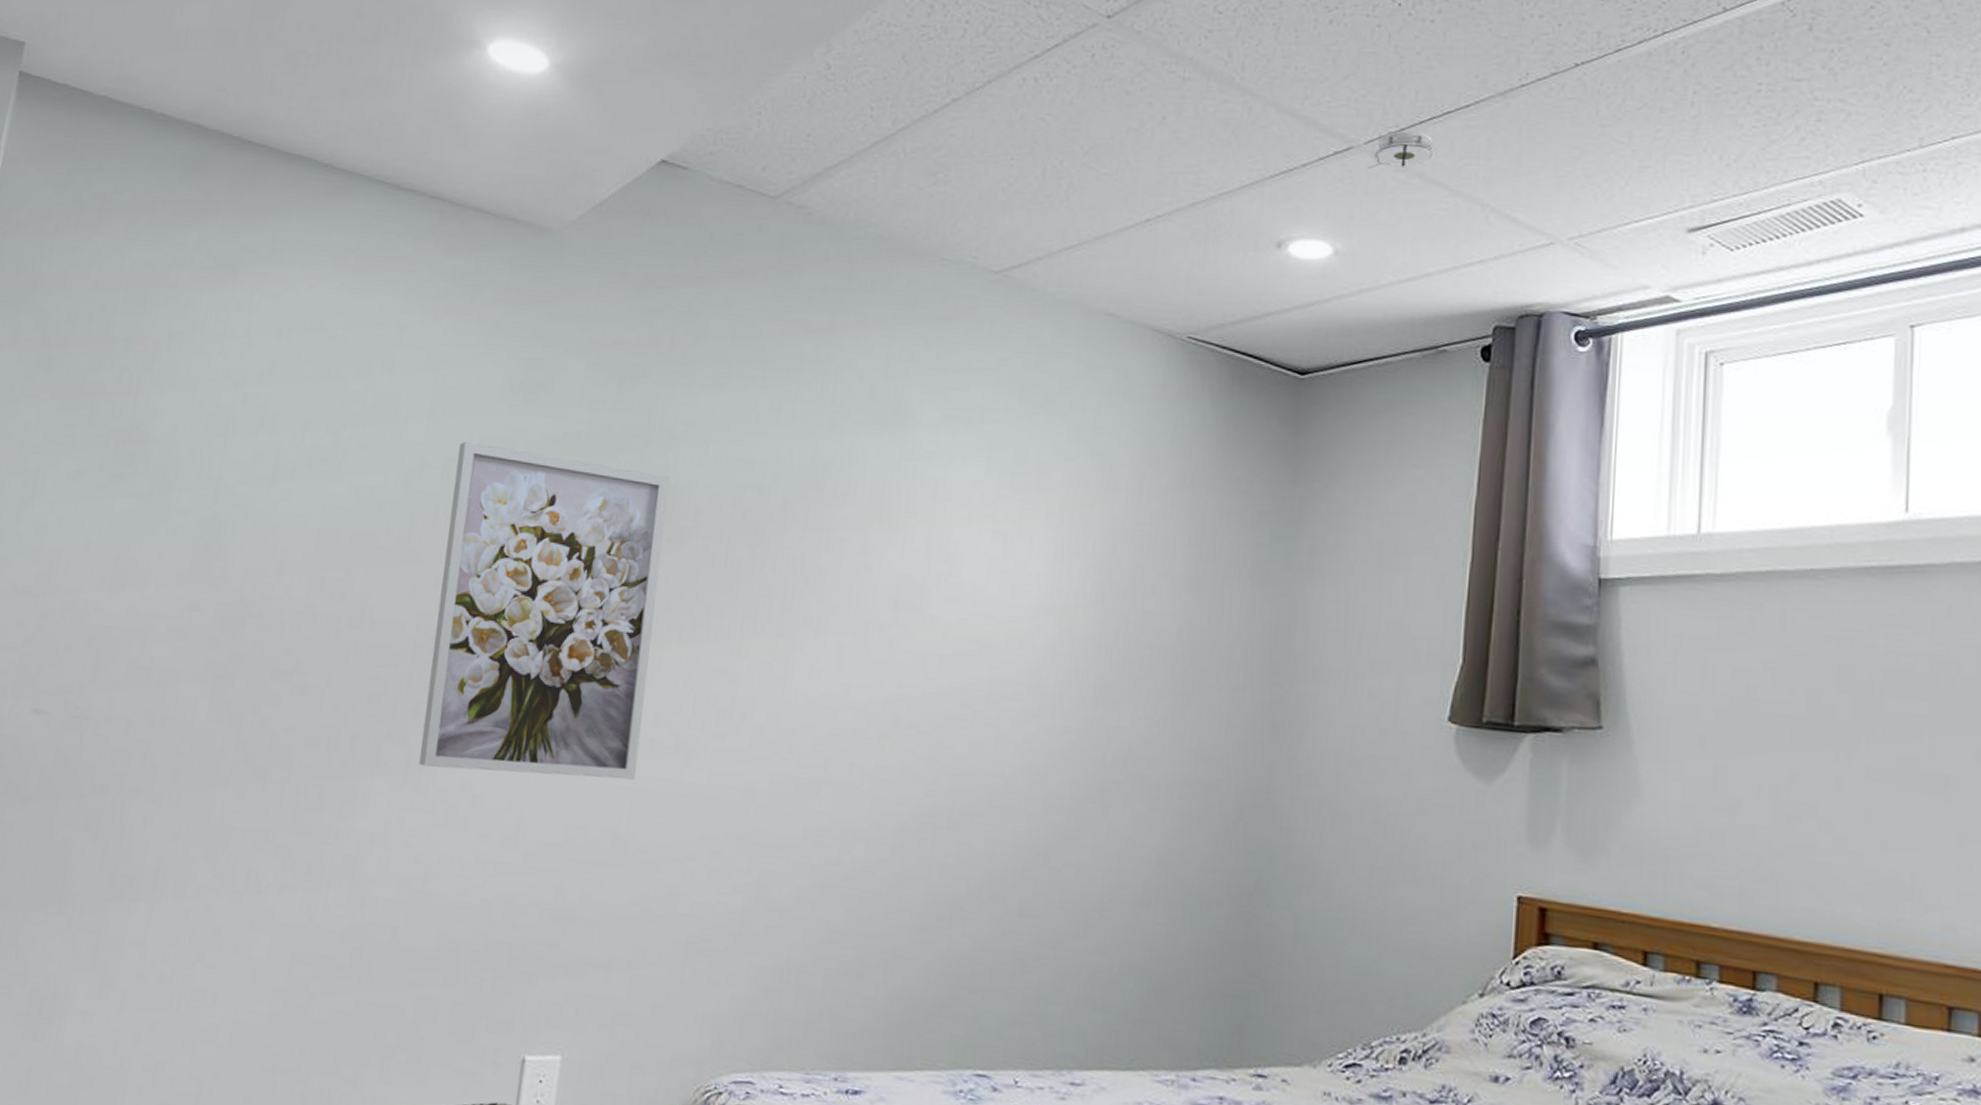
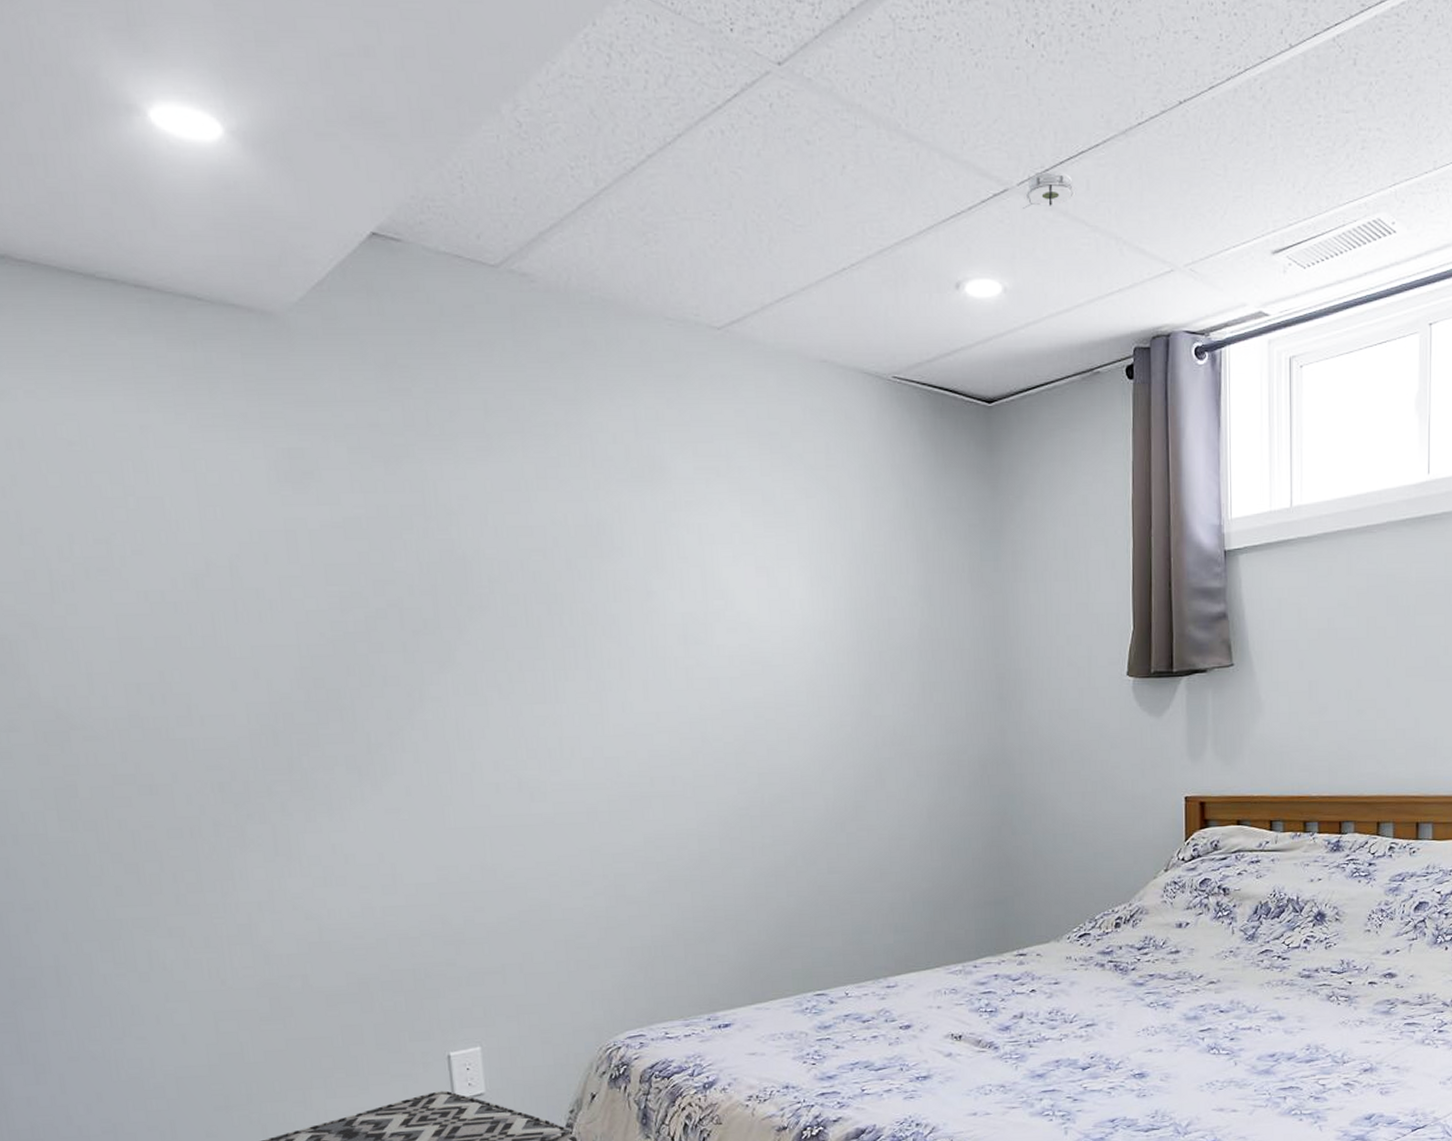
wall art: present [419,441,669,780] -> none [239,536,490,838]

